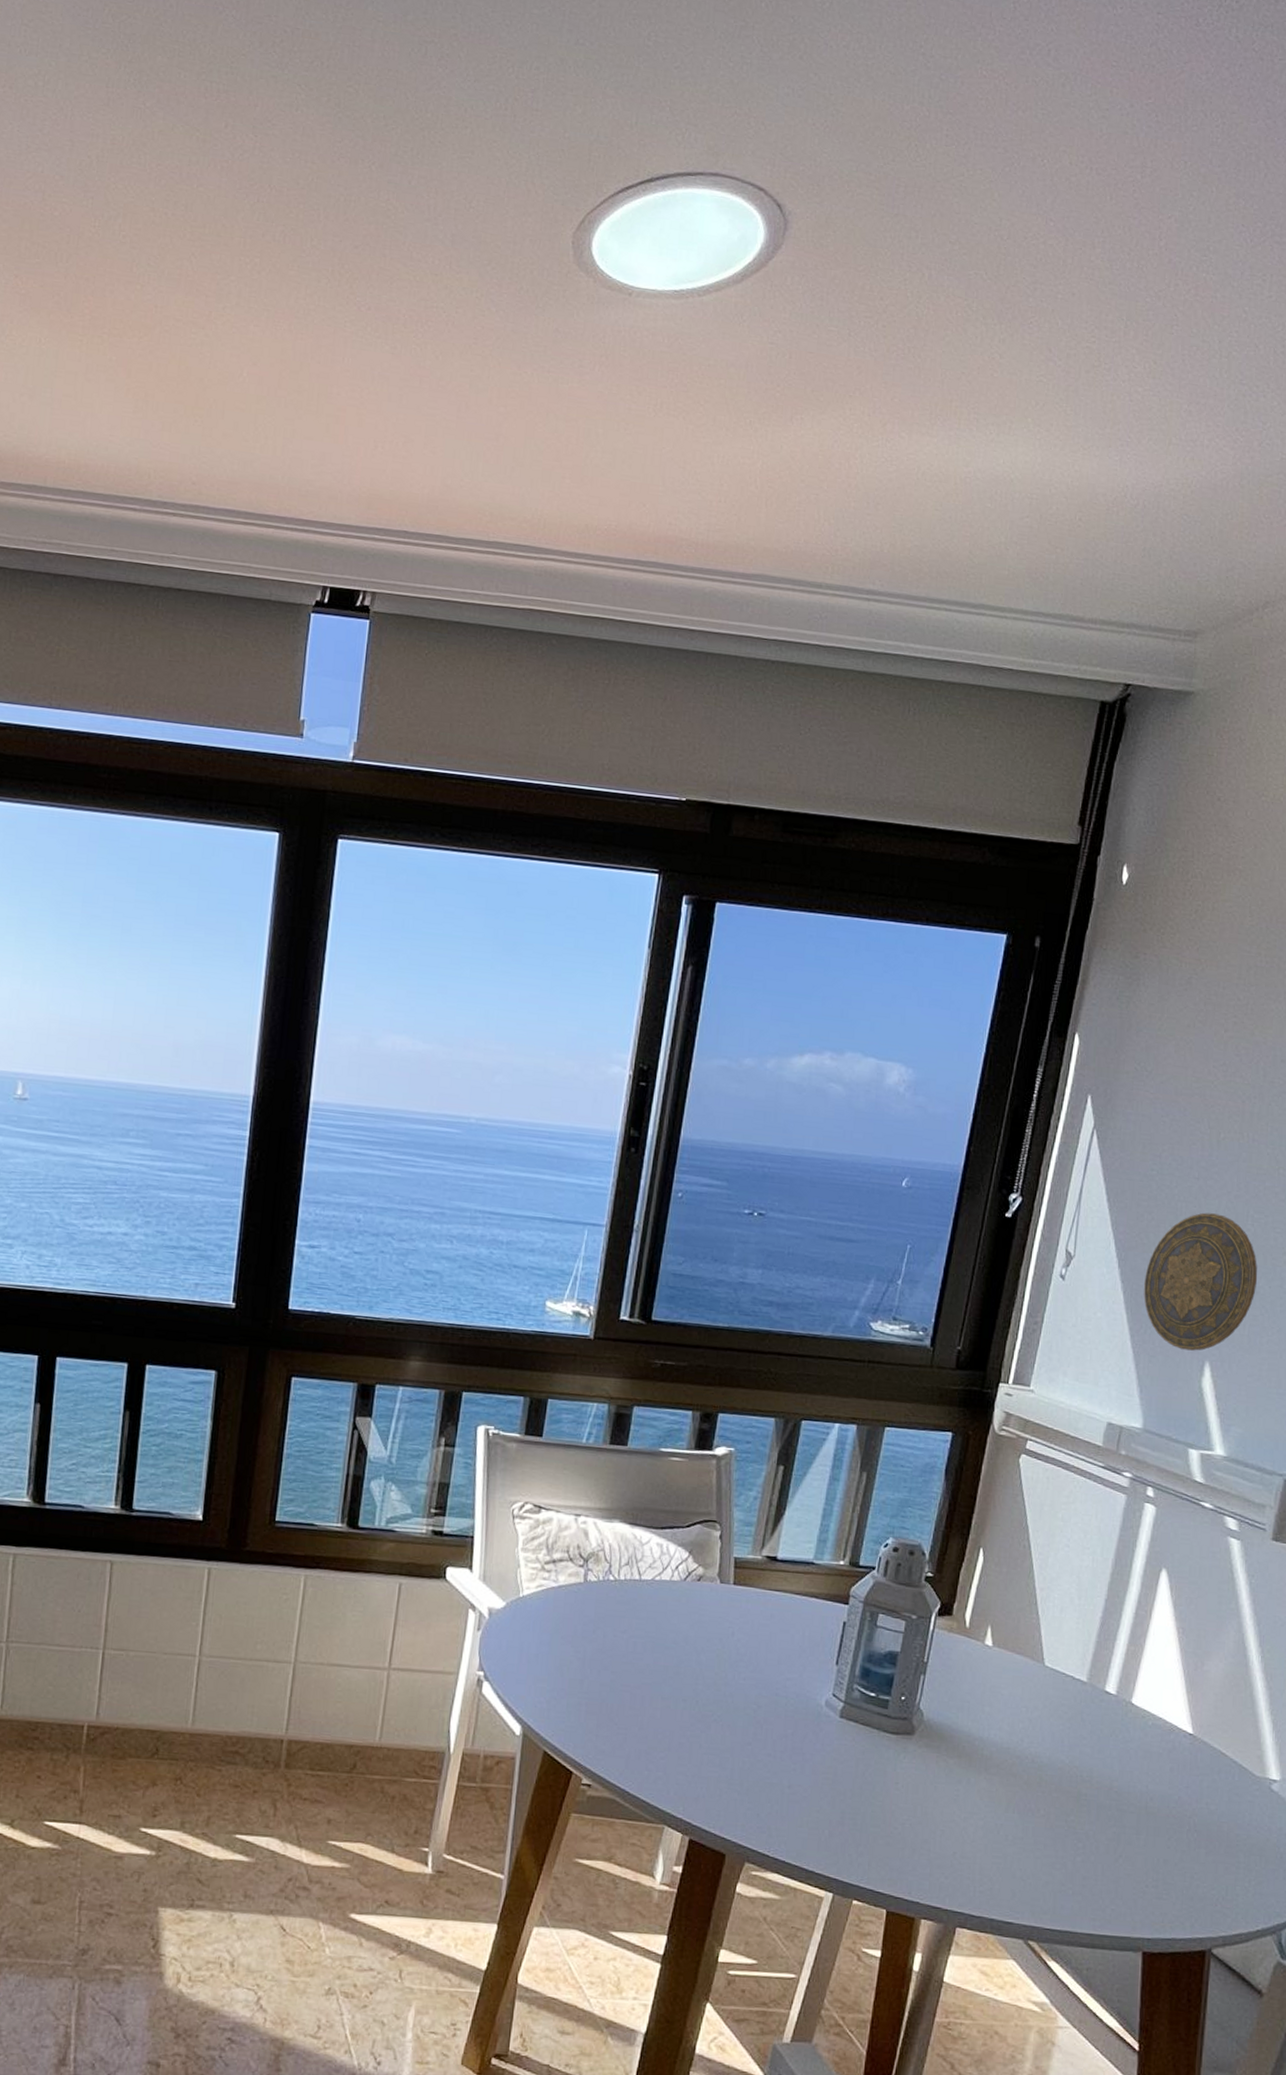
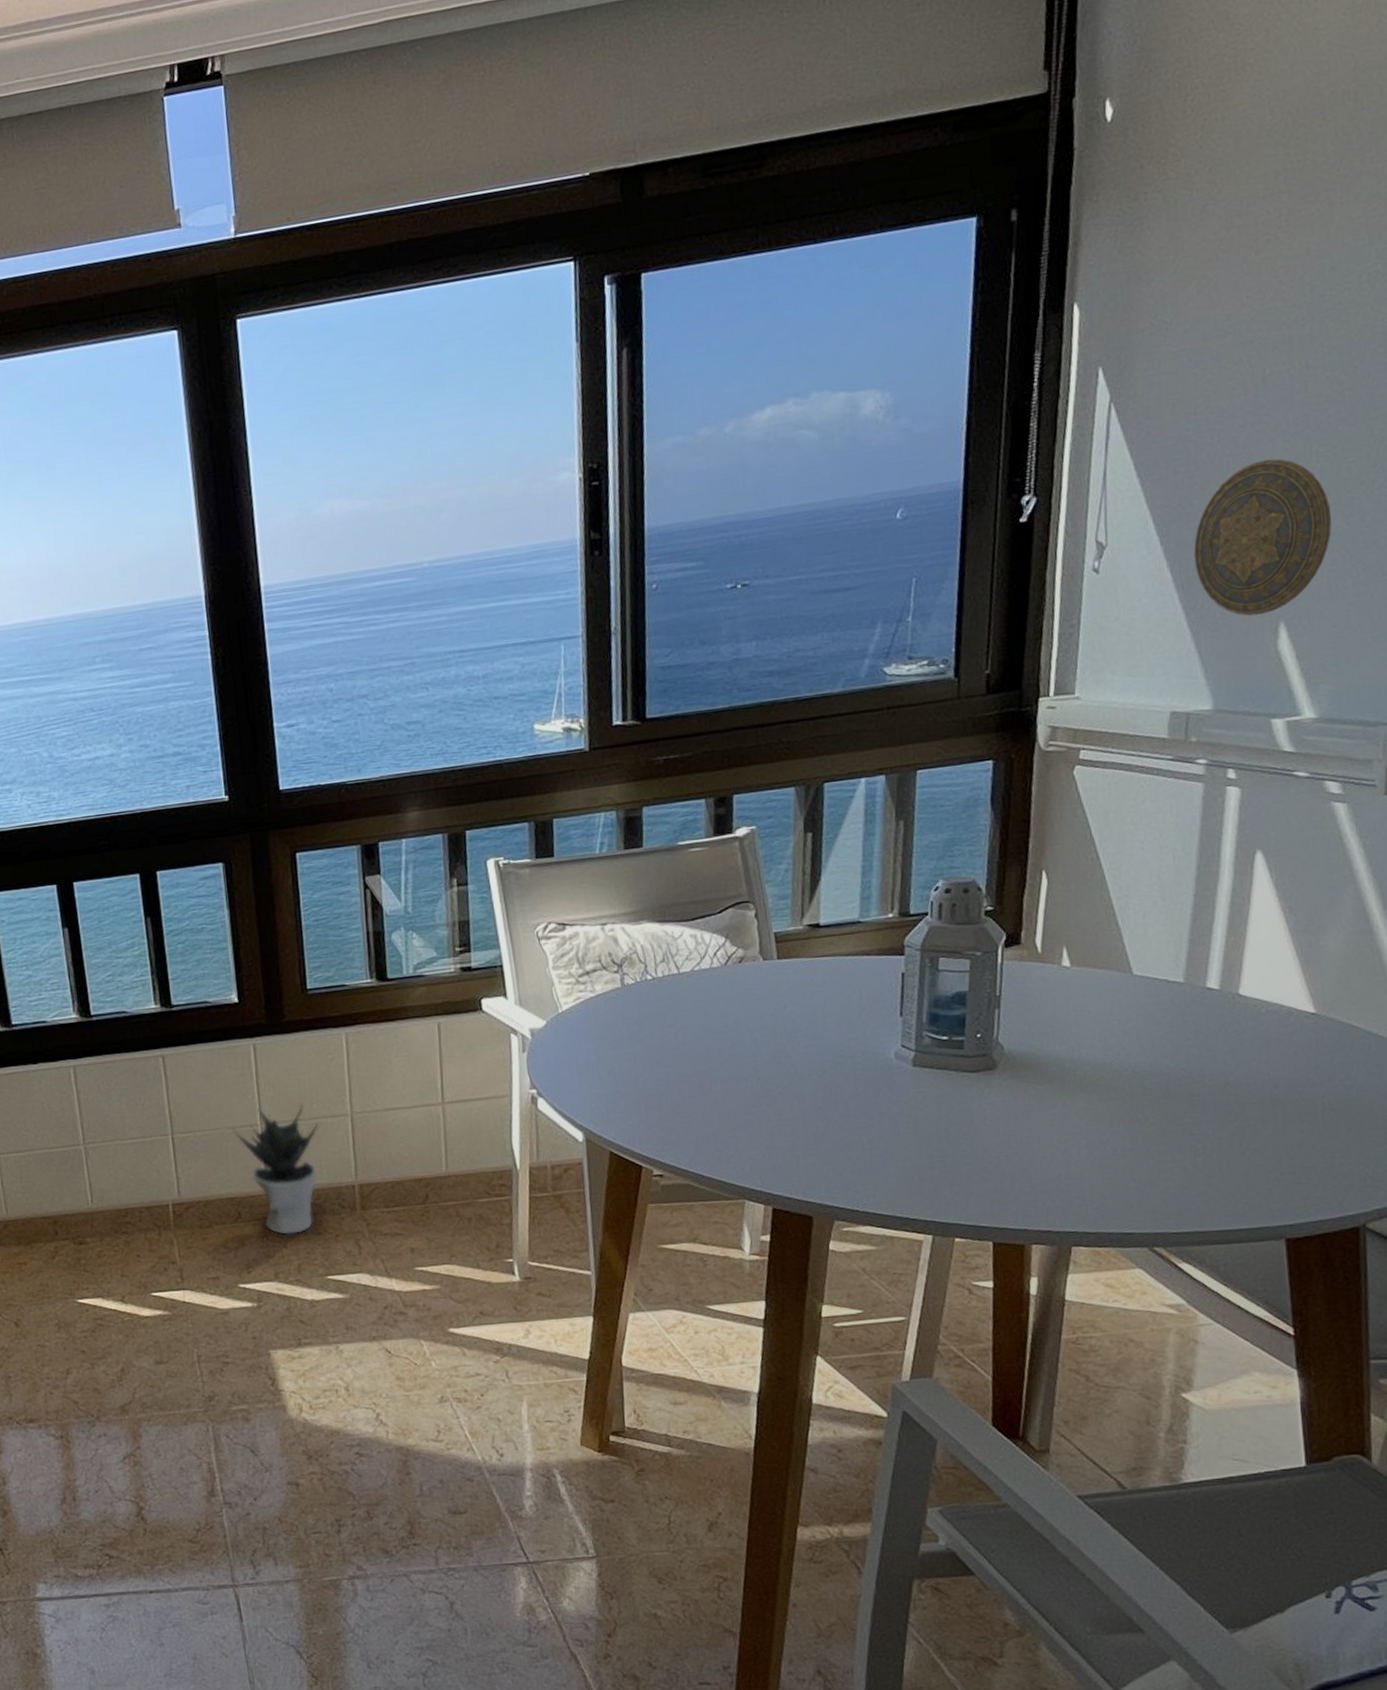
potted plant: none [168,1638,259,1782] -> present [232,1103,319,1235]

